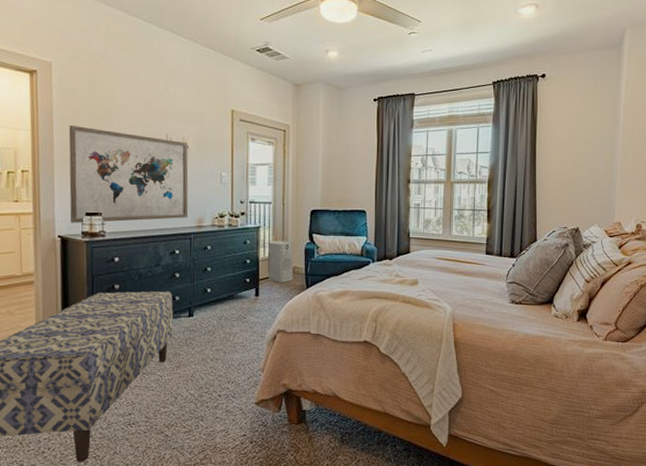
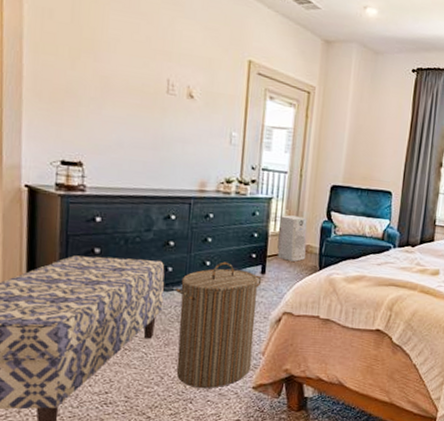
wall art: present [68,125,189,223] -> none [41,52,194,180]
laundry hamper: none [182,288,256,407] -> present [175,262,262,389]

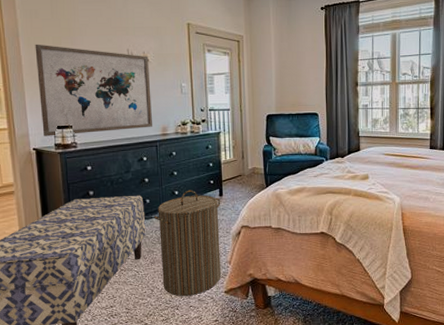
wall art: none [41,52,194,180] -> present [35,44,152,136]
air purifier: present [277,215,308,262] -> none [229,144,254,183]

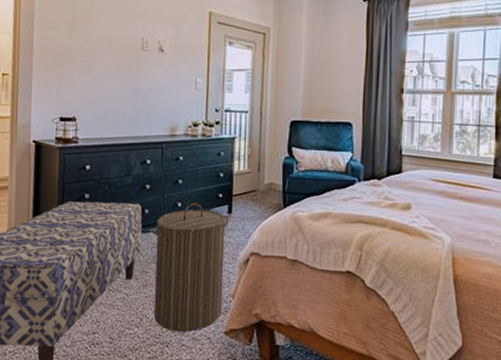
wall art: present [35,44,152,136] -> none [45,28,164,129]

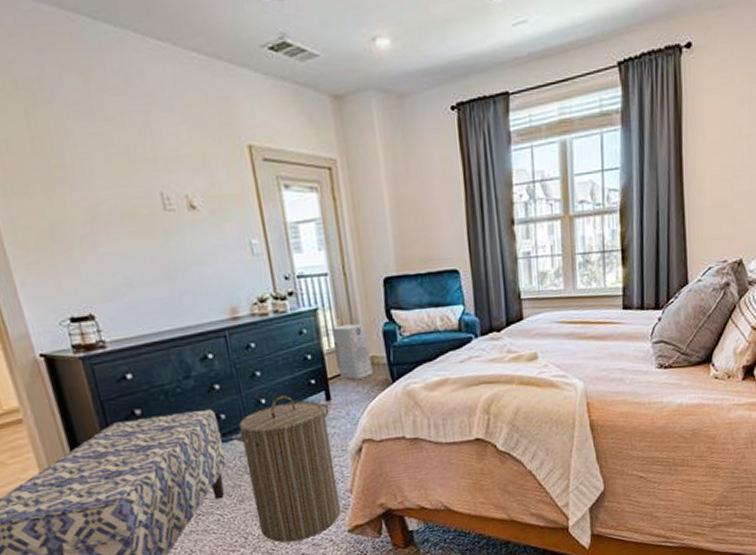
air purifier: none [242,153,270,200] -> present [332,323,374,380]

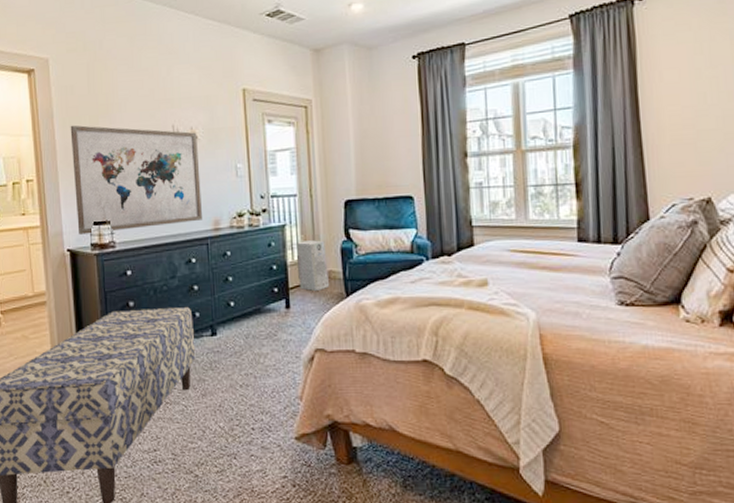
wall art: none [14,193,215,335] -> present [70,125,202,235]
laundry hamper: present [234,395,341,543] -> none [204,300,290,442]

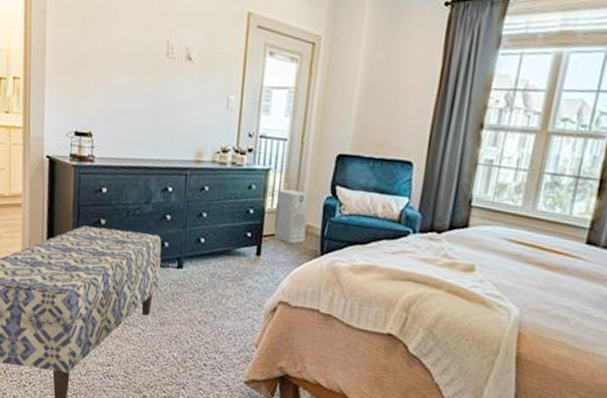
wall art: present [70,125,202,235] -> none [59,25,192,150]

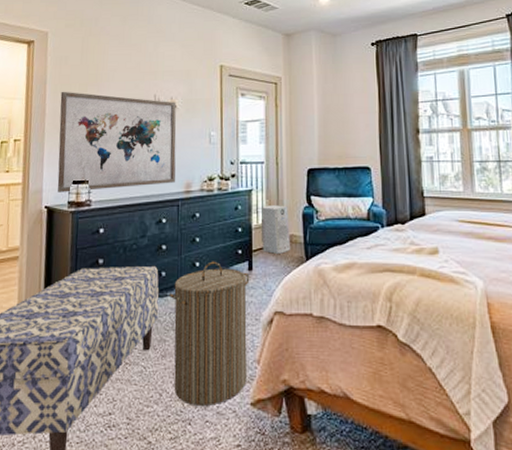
wall art: none [59,25,192,150] -> present [57,91,176,192]
laundry hamper: none [170,239,257,377] -> present [169,261,250,407]

